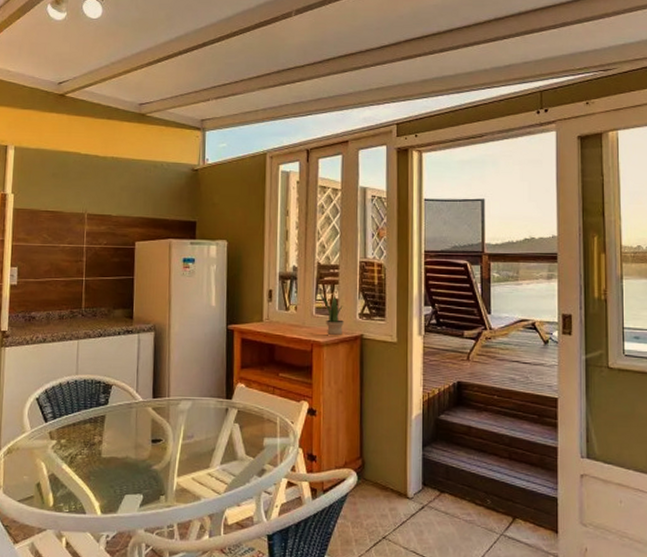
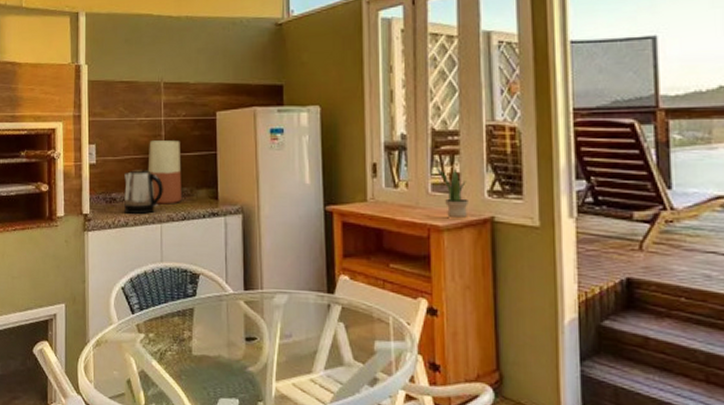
kettle: none [42,290,82,332] -> present [123,169,163,215]
vase: none [68,265,101,323] -> present [147,140,182,205]

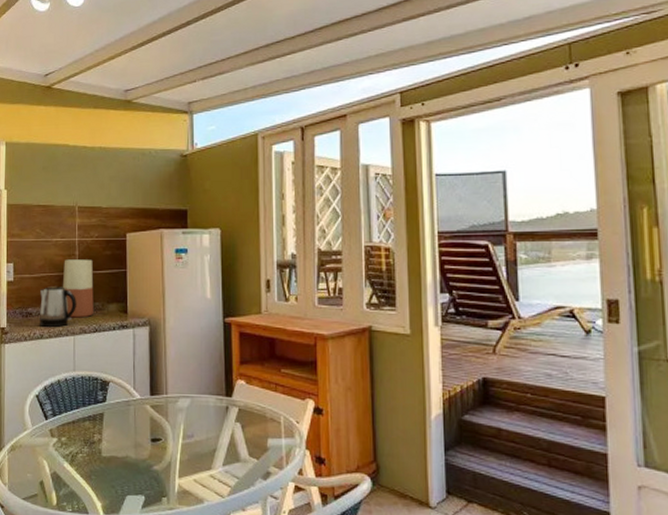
potted plant: present [435,165,468,219] -> none [321,281,350,328]

